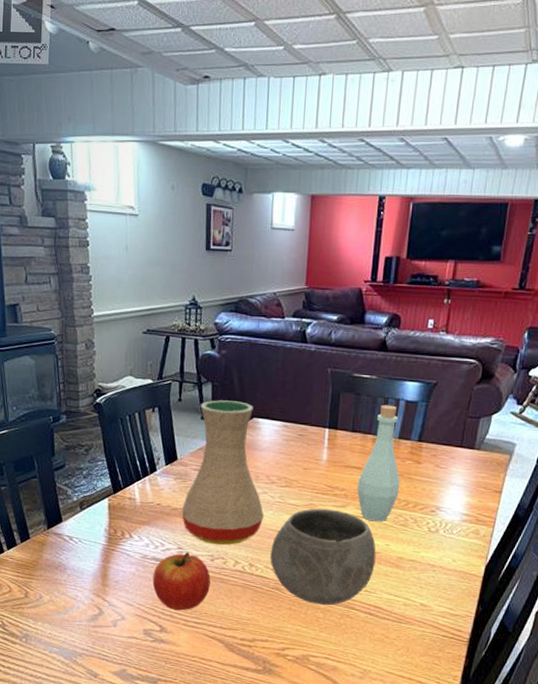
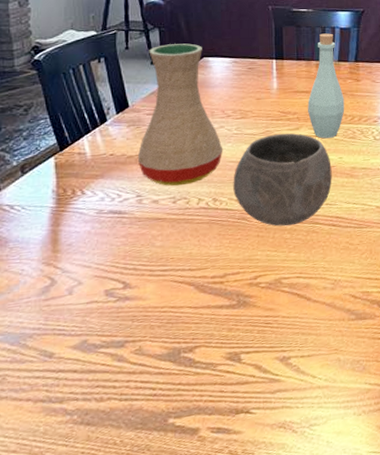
apple: present [152,551,211,611] -> none [111,198,174,263]

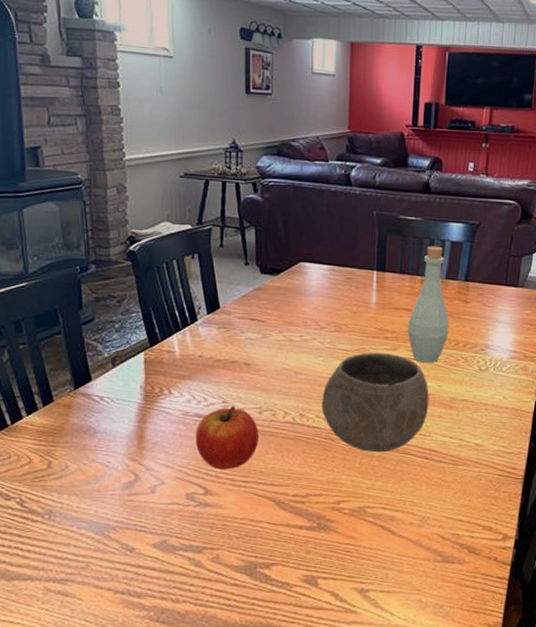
apple: none [111,198,174,263] -> present [195,405,259,470]
vase: present [137,43,223,186] -> none [225,245,314,397]

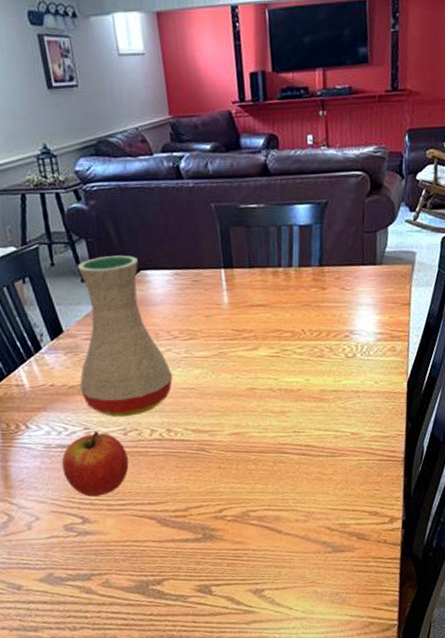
vase: none [225,245,314,397] -> present [77,255,173,417]
bowl: present [321,352,429,453] -> none [186,354,299,457]
bottle: present [408,246,449,363] -> none [265,232,310,359]

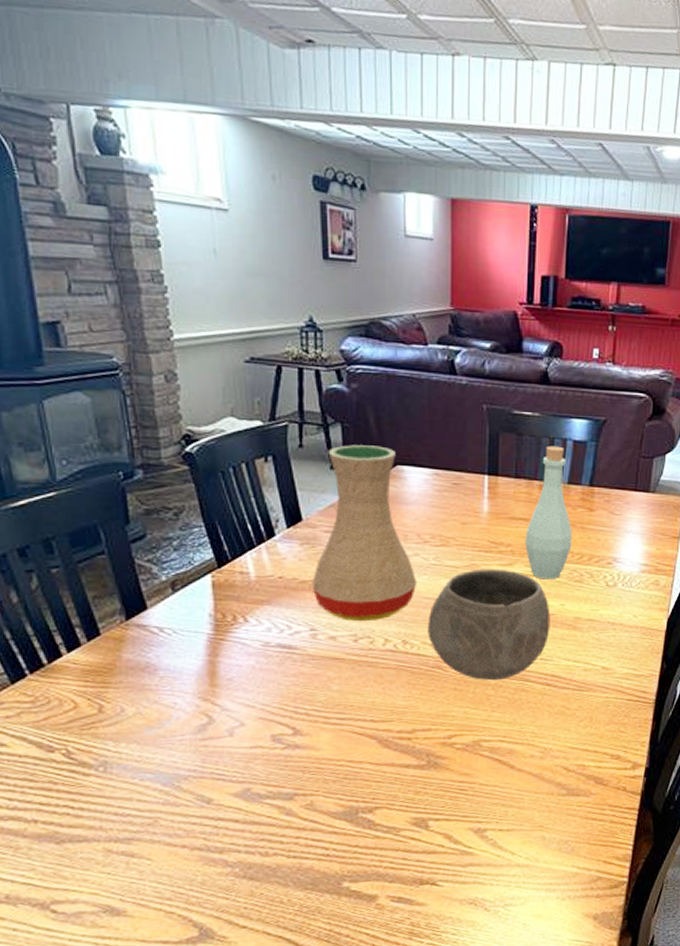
apple: present [61,430,129,497] -> none [279,633,355,707]
bowl: none [186,354,299,457] -> present [427,568,550,681]
bottle: none [265,232,310,359] -> present [525,446,572,580]

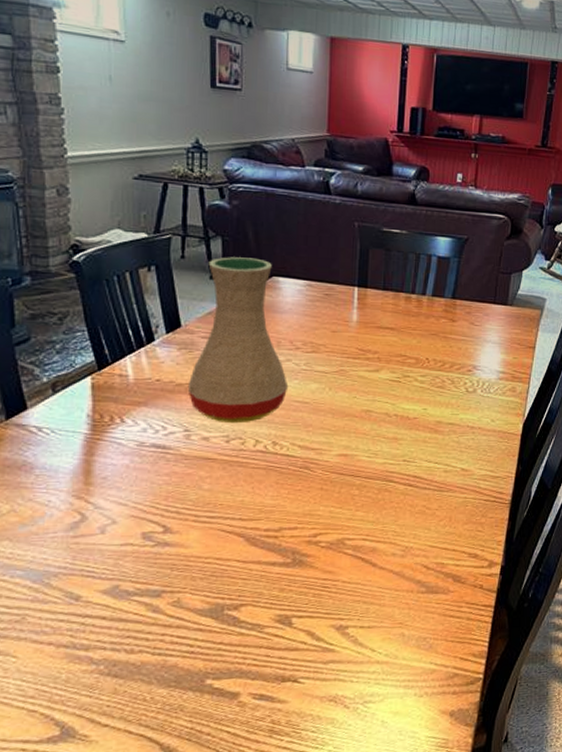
bowl: present [427,568,550,681] -> none [297,374,414,481]
bottle: present [525,446,572,580] -> none [391,261,435,385]

